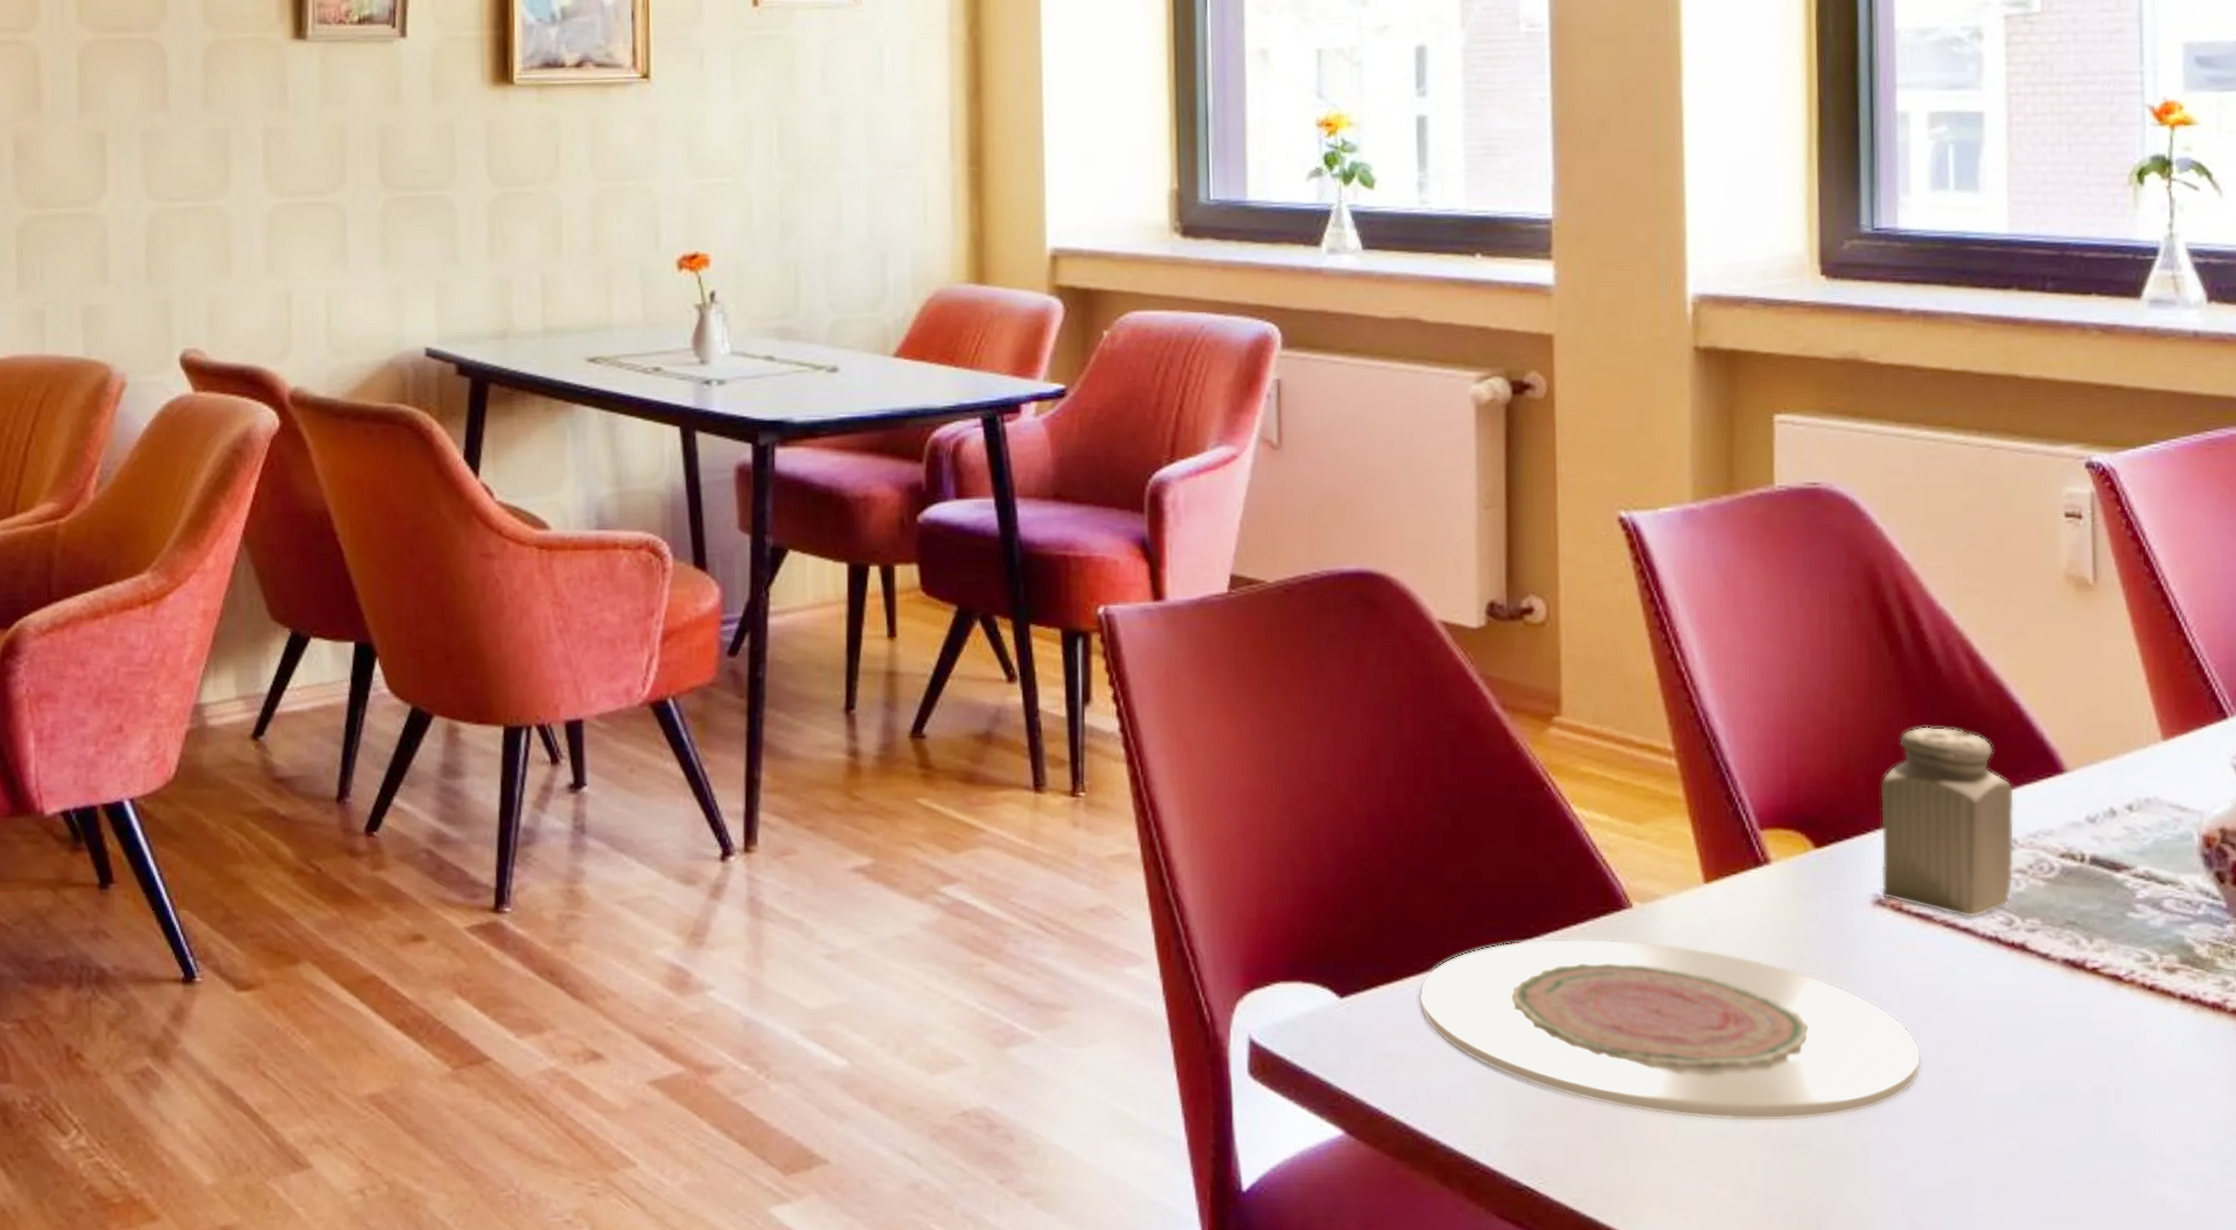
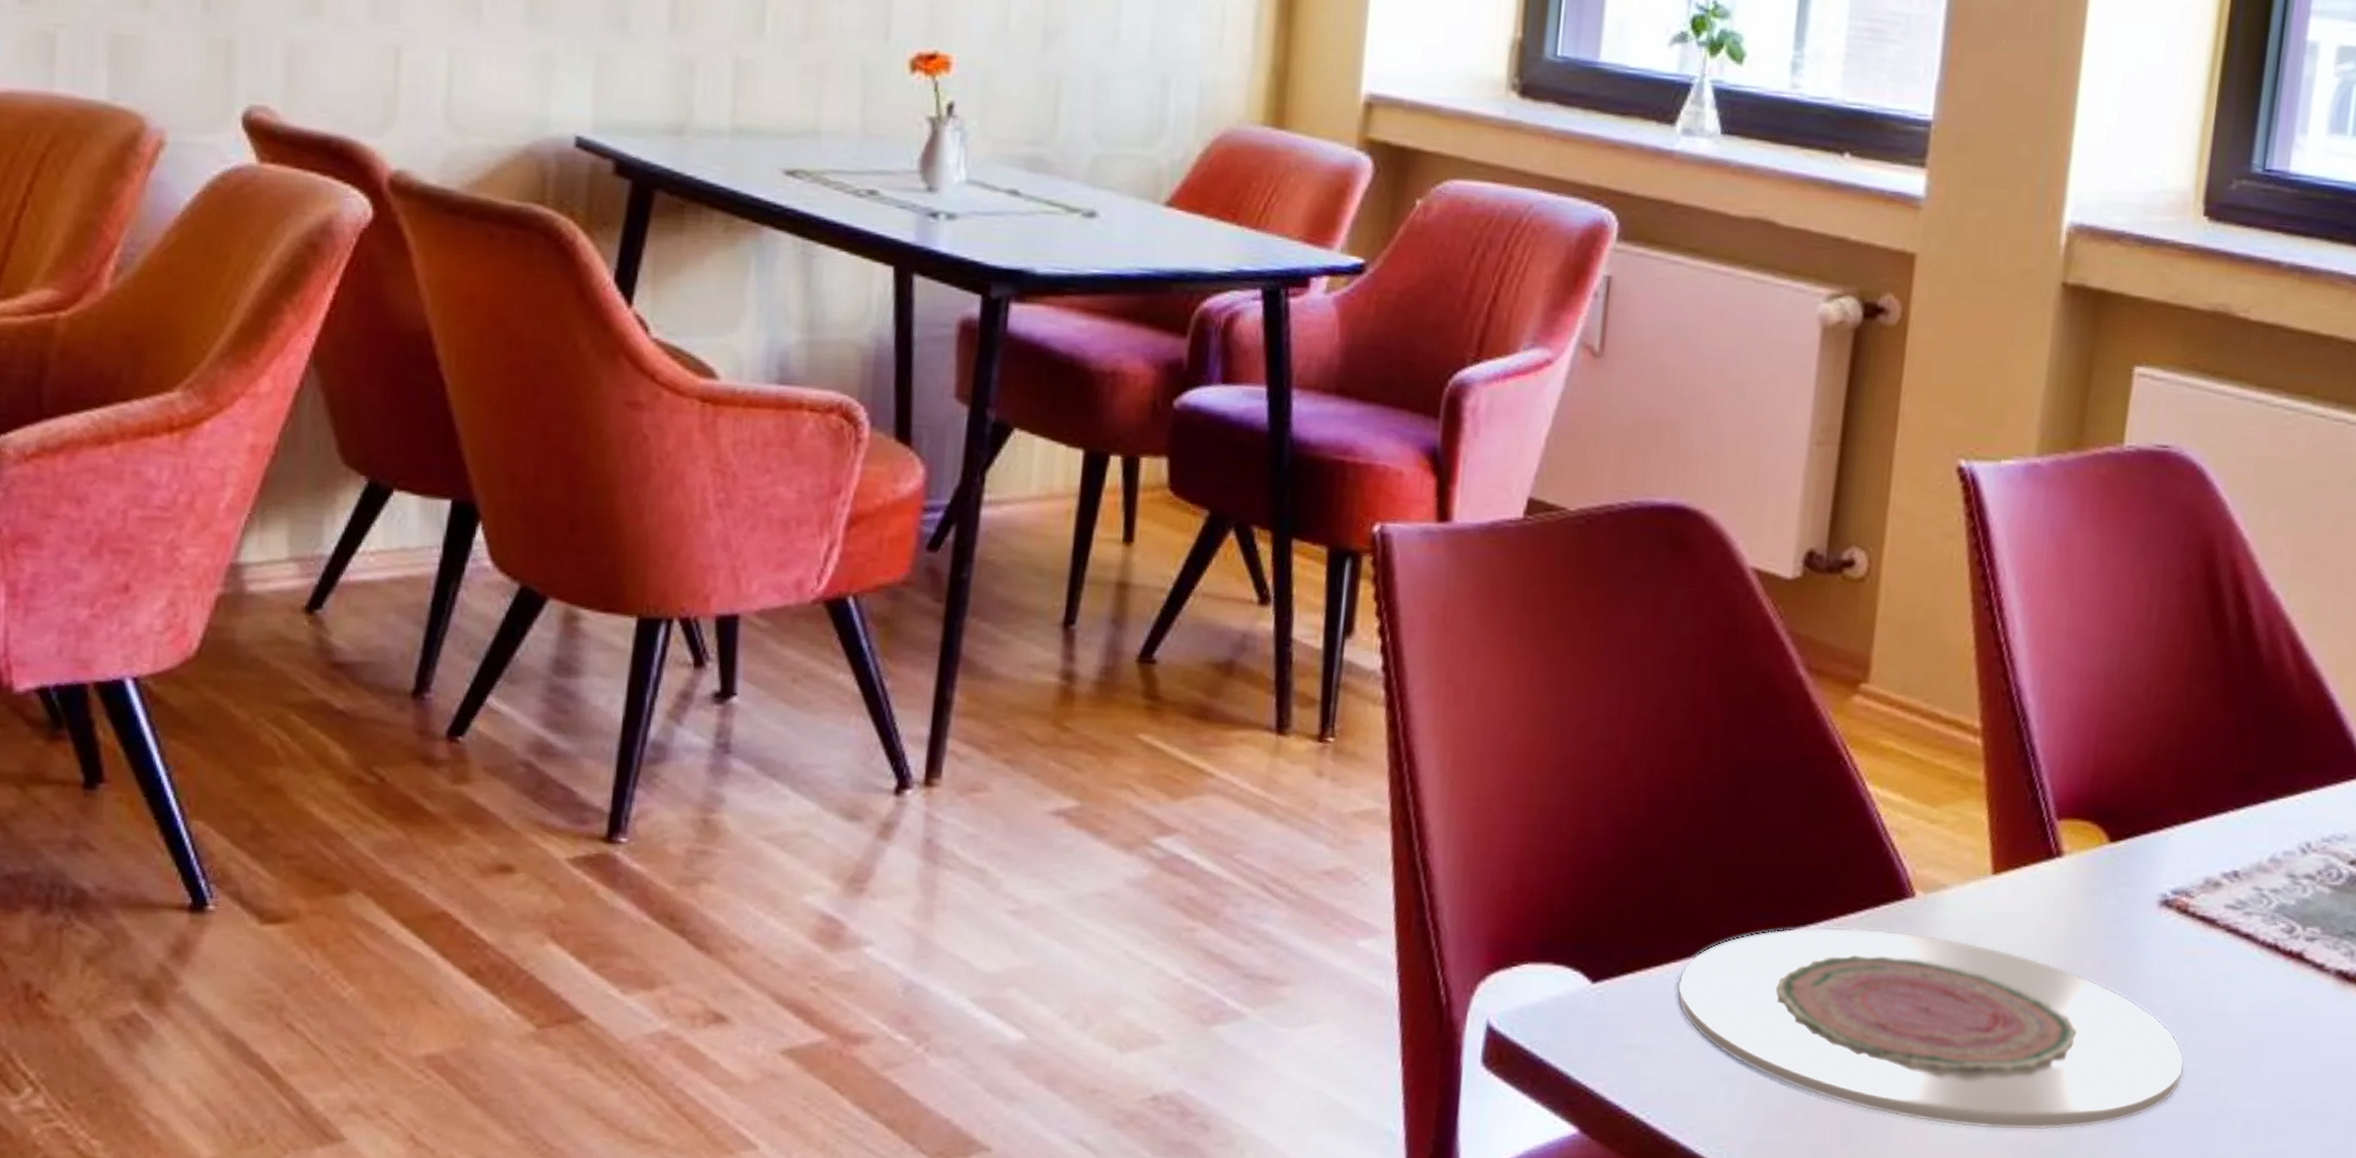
salt shaker: present [1880,726,2015,918] -> none [2170,718,2316,924]

